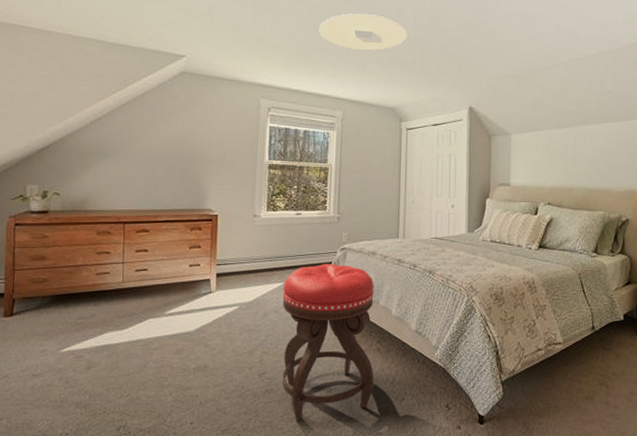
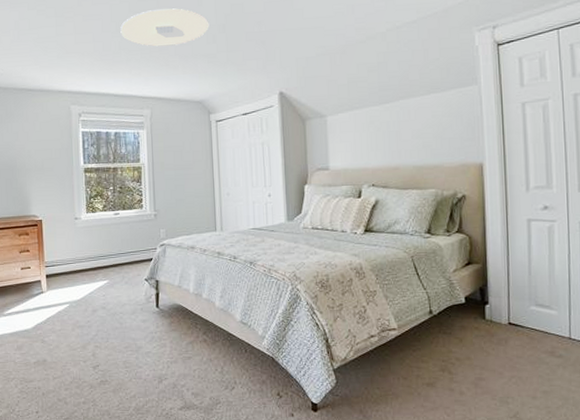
stool: present [282,264,374,423] -> none [108,260,203,411]

